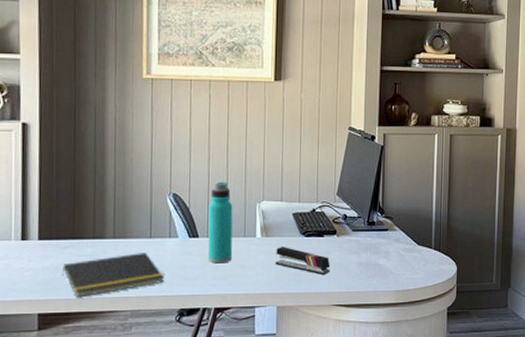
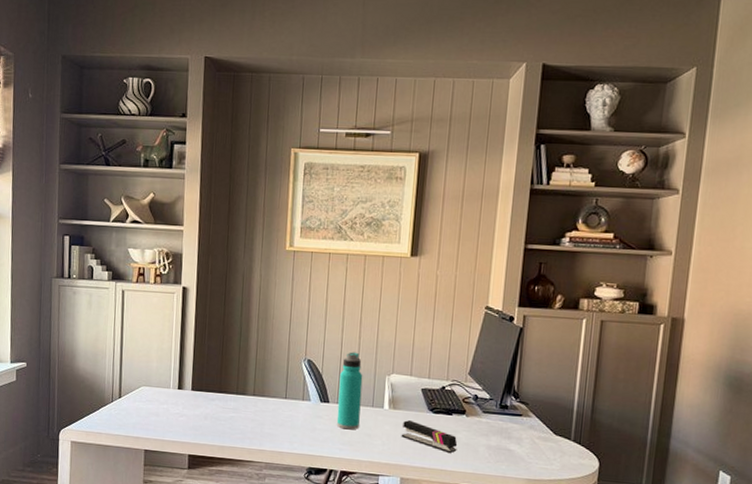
notepad: present [62,253,164,298] -> none [209,411,296,446]

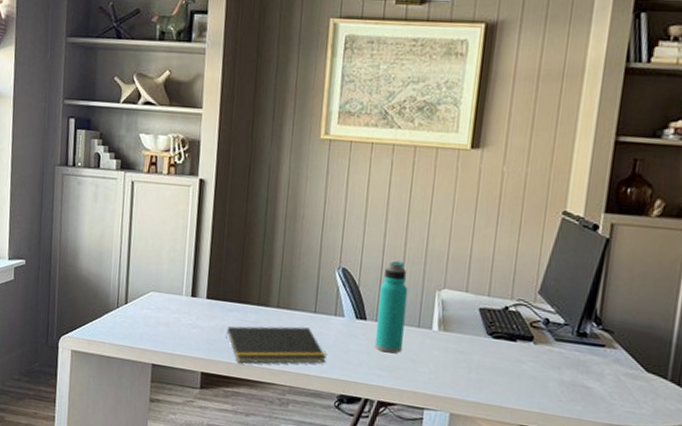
notepad: none [209,411,296,446] -> present [226,326,326,364]
stapler: present [401,420,458,454] -> none [452,345,522,388]

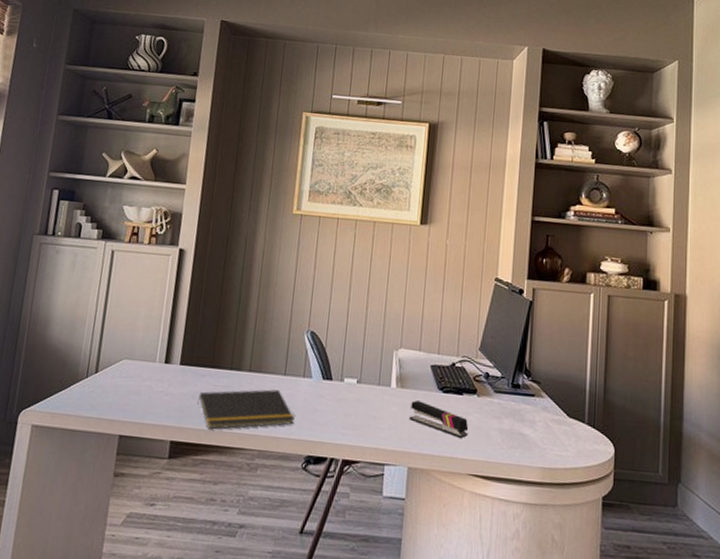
water bottle: present [374,260,408,354] -> none [339,323,370,412]
stapler: none [452,345,522,388] -> present [409,400,469,439]

